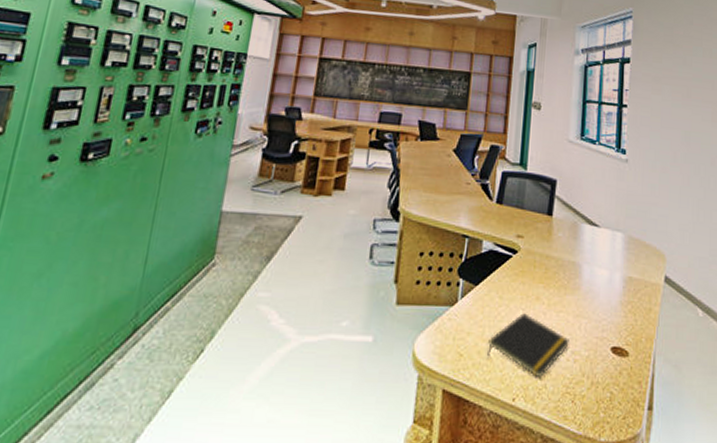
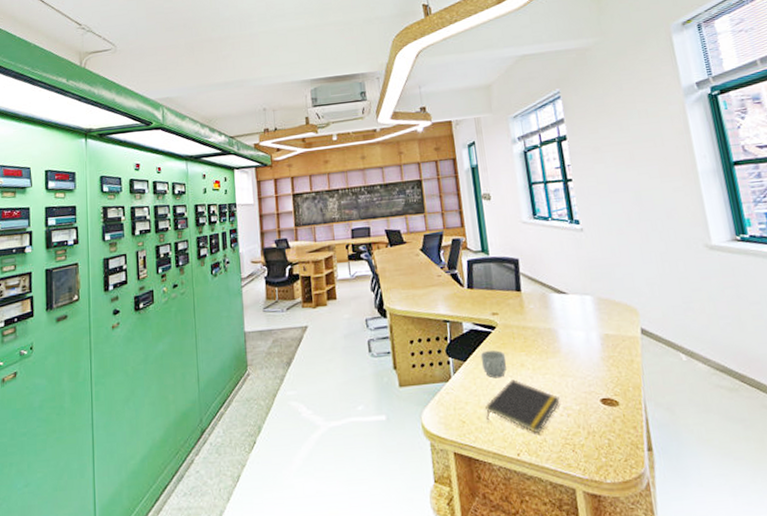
mug: none [494,277,522,310] -> present [480,350,507,378]

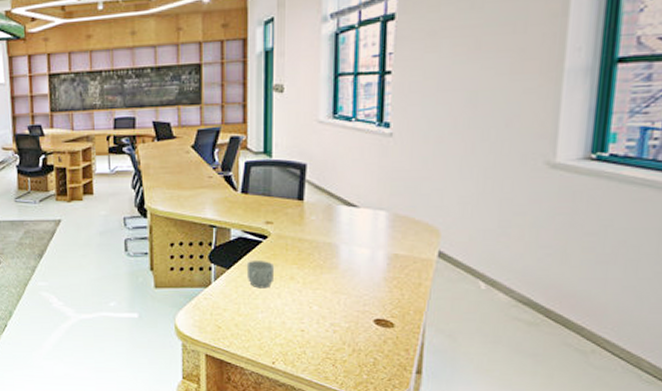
notepad: present [485,379,560,434] -> none [245,291,328,346]

